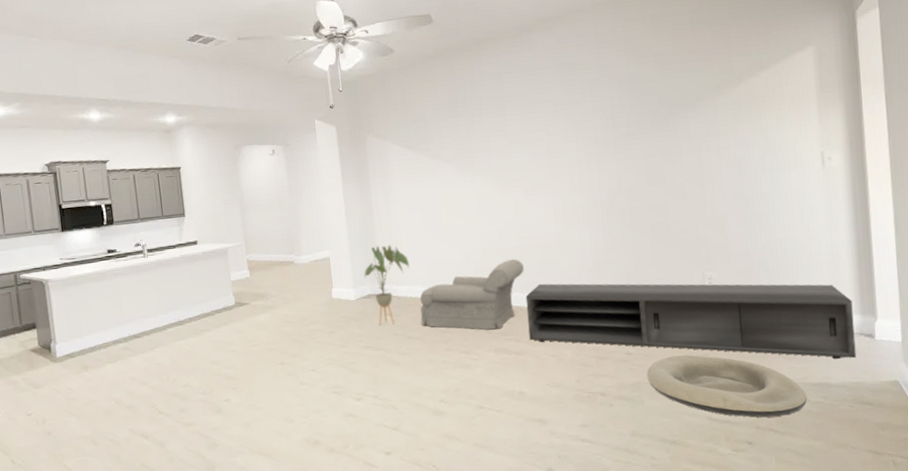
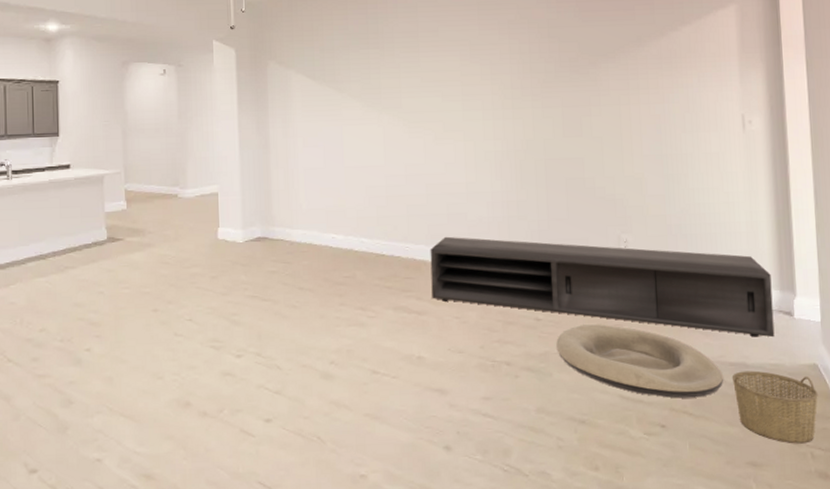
house plant: present [364,244,409,326] -> none [255,183,305,273]
armchair: present [419,258,524,330] -> none [314,207,430,285]
basket: none [815,389,900,454] -> present [731,370,818,444]

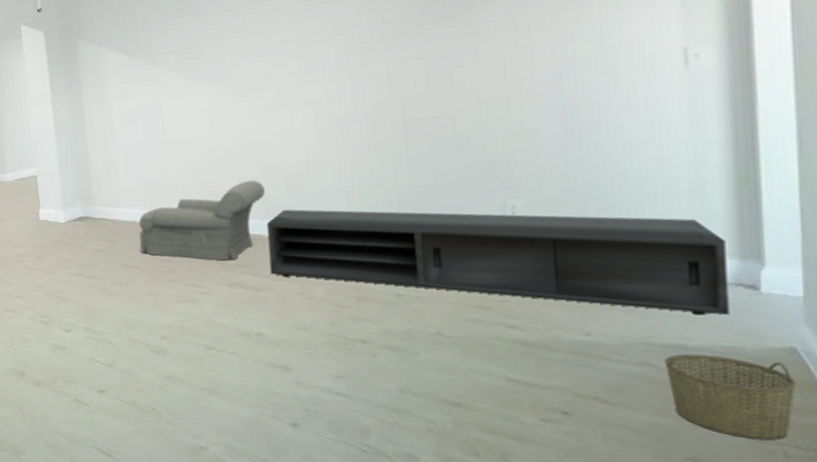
armchair: none [314,207,430,285] -> present [138,179,265,261]
dog bed: present [556,324,724,399] -> none [423,300,653,383]

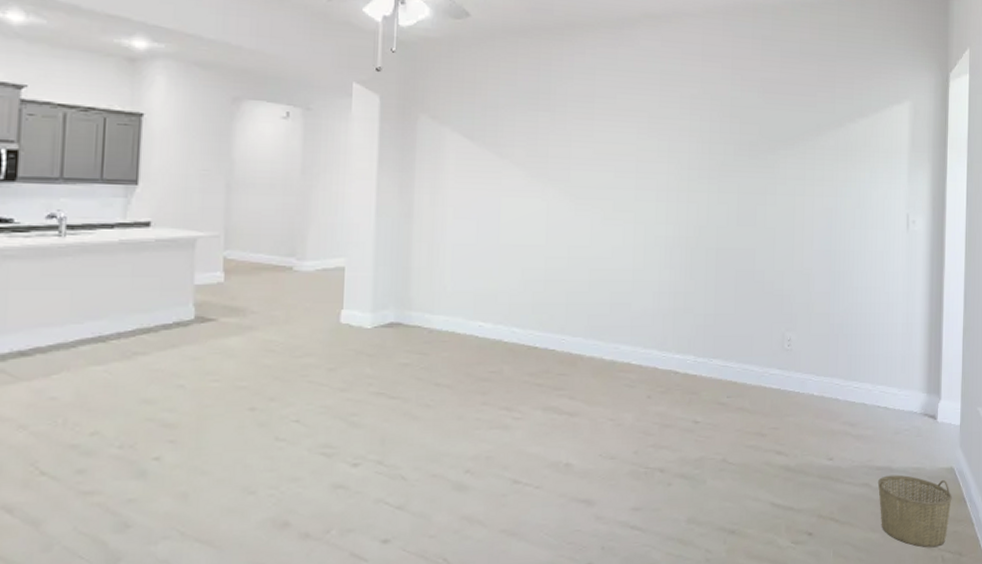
armchair: present [138,179,265,261] -> none [455,294,591,382]
tv stand: present [266,209,730,316] -> none [586,328,920,441]

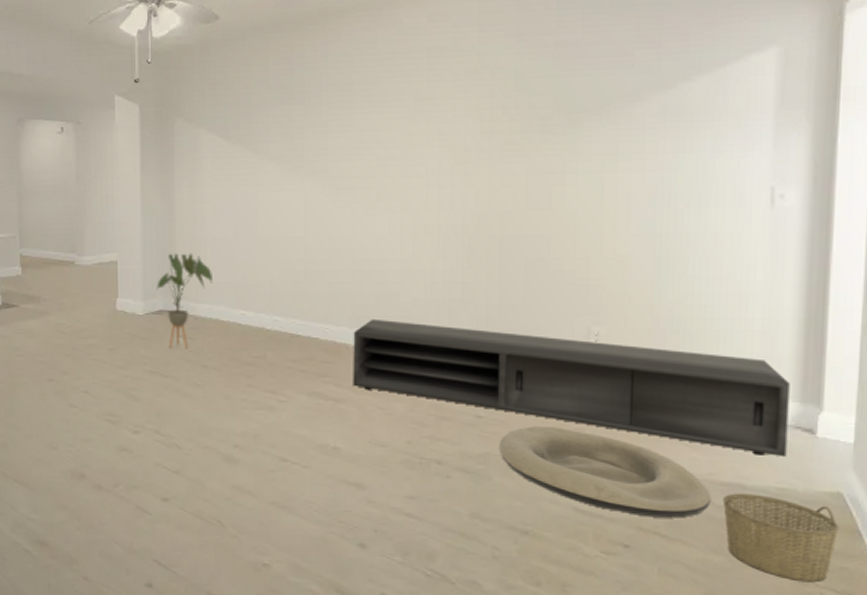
house plant: none [388,259,451,366] -> present [156,253,212,349]
tv stand: none [586,328,920,441] -> present [353,318,790,458]
dog bed: none [712,427,870,505] -> present [499,426,712,519]

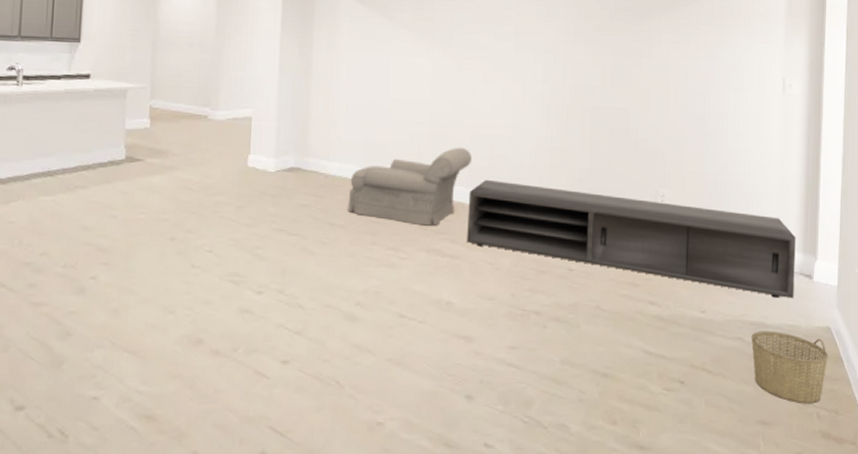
house plant: present [156,253,212,349] -> none [289,111,344,207]
armchair: none [220,284,355,368] -> present [347,147,472,226]
dog bed: present [499,426,712,519] -> none [586,277,744,355]

